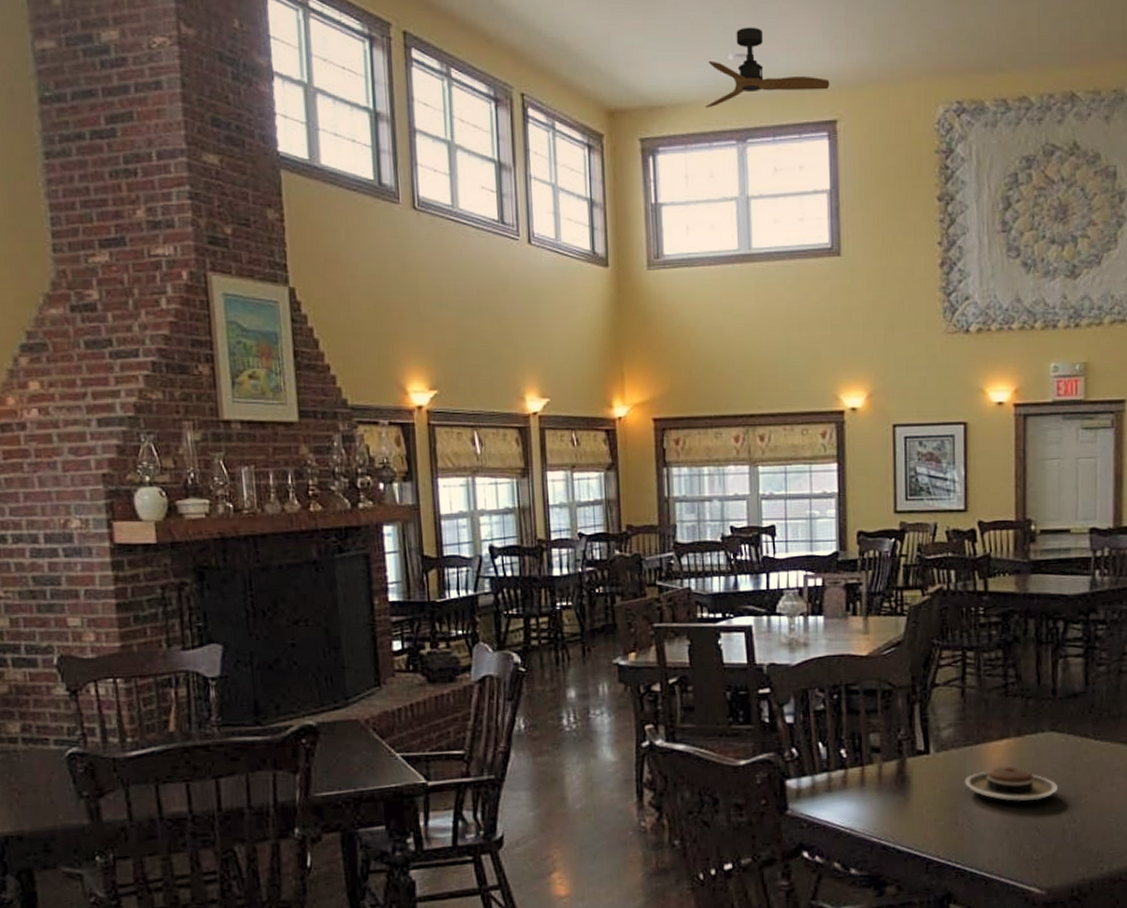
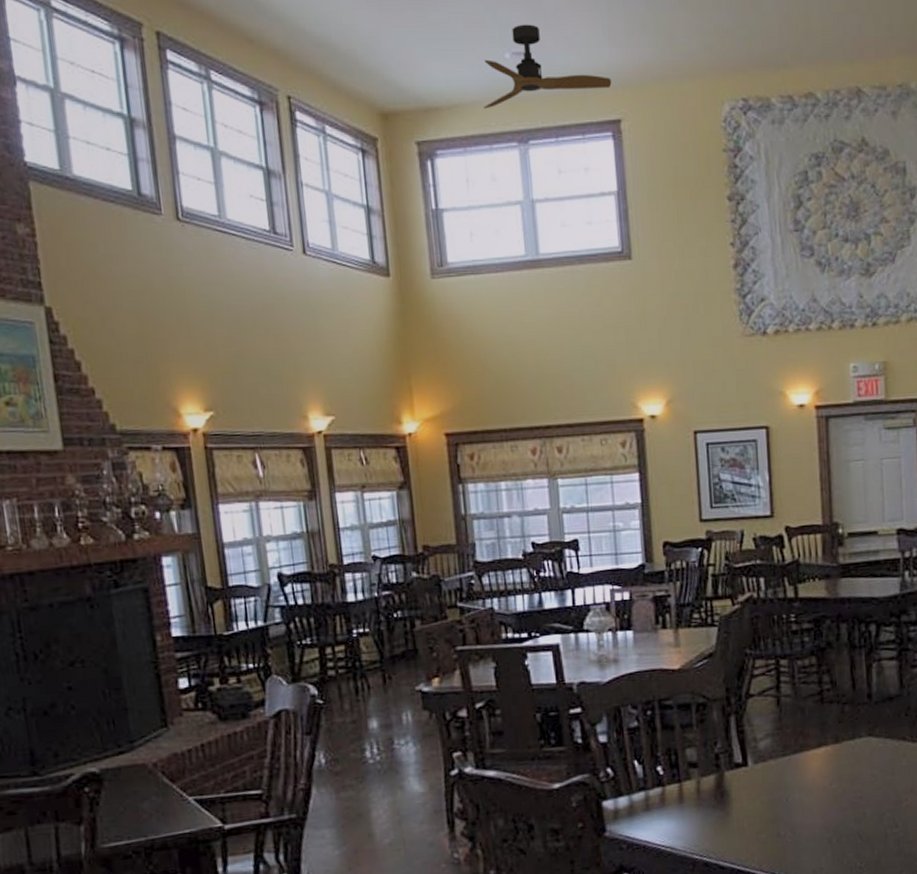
plate: present [964,765,1058,802] -> none [784,773,878,810]

